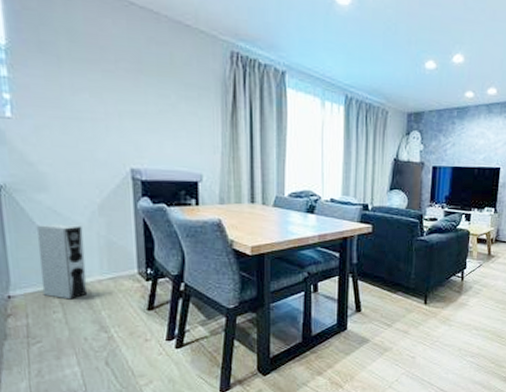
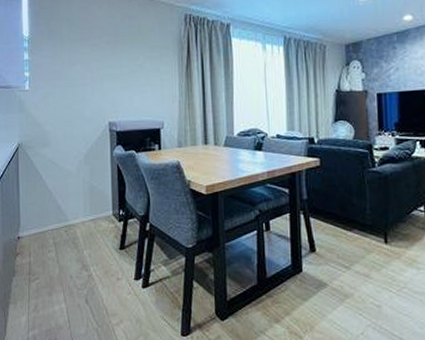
speaker: present [37,223,88,300] -> none [40,173,74,240]

